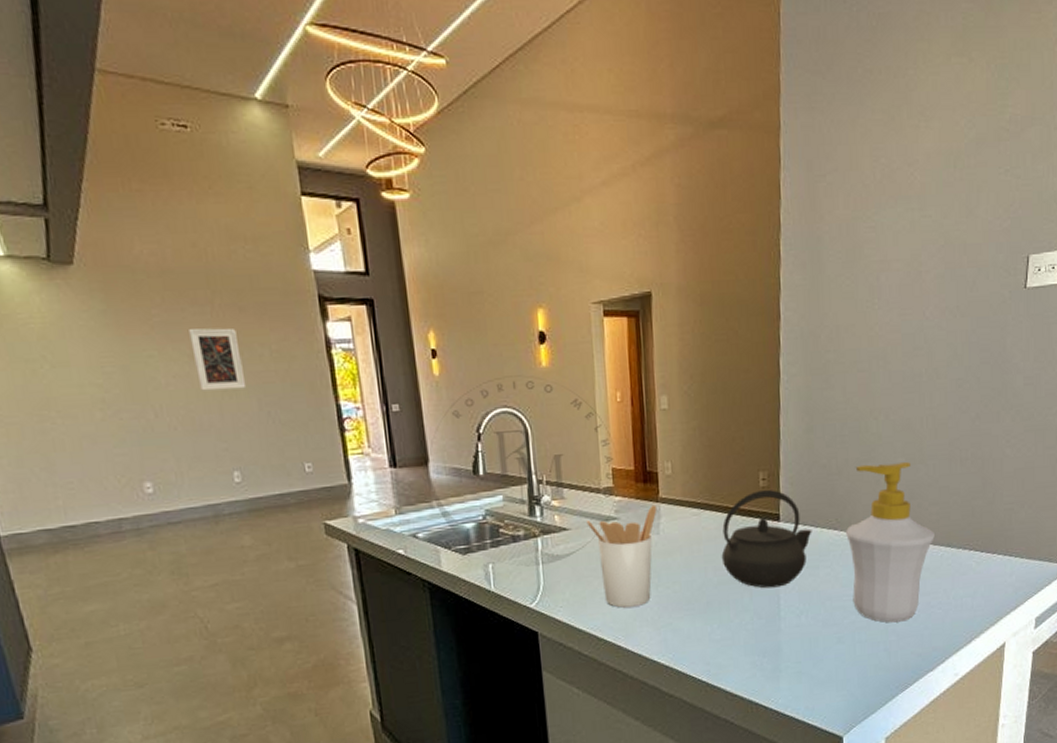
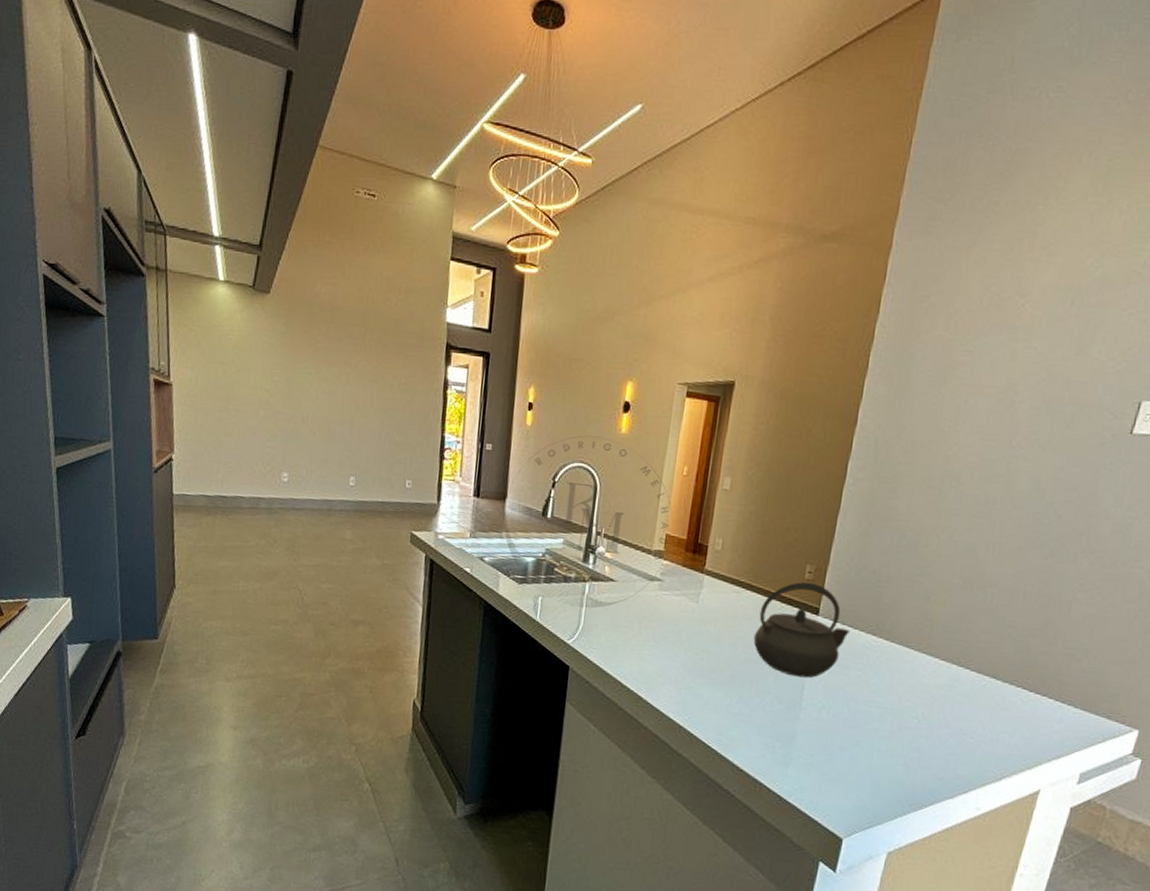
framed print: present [189,328,247,391] -> none [340,356,377,411]
utensil holder: present [586,504,657,608] -> none [633,574,701,665]
soap bottle: present [845,462,935,623] -> none [879,578,981,742]

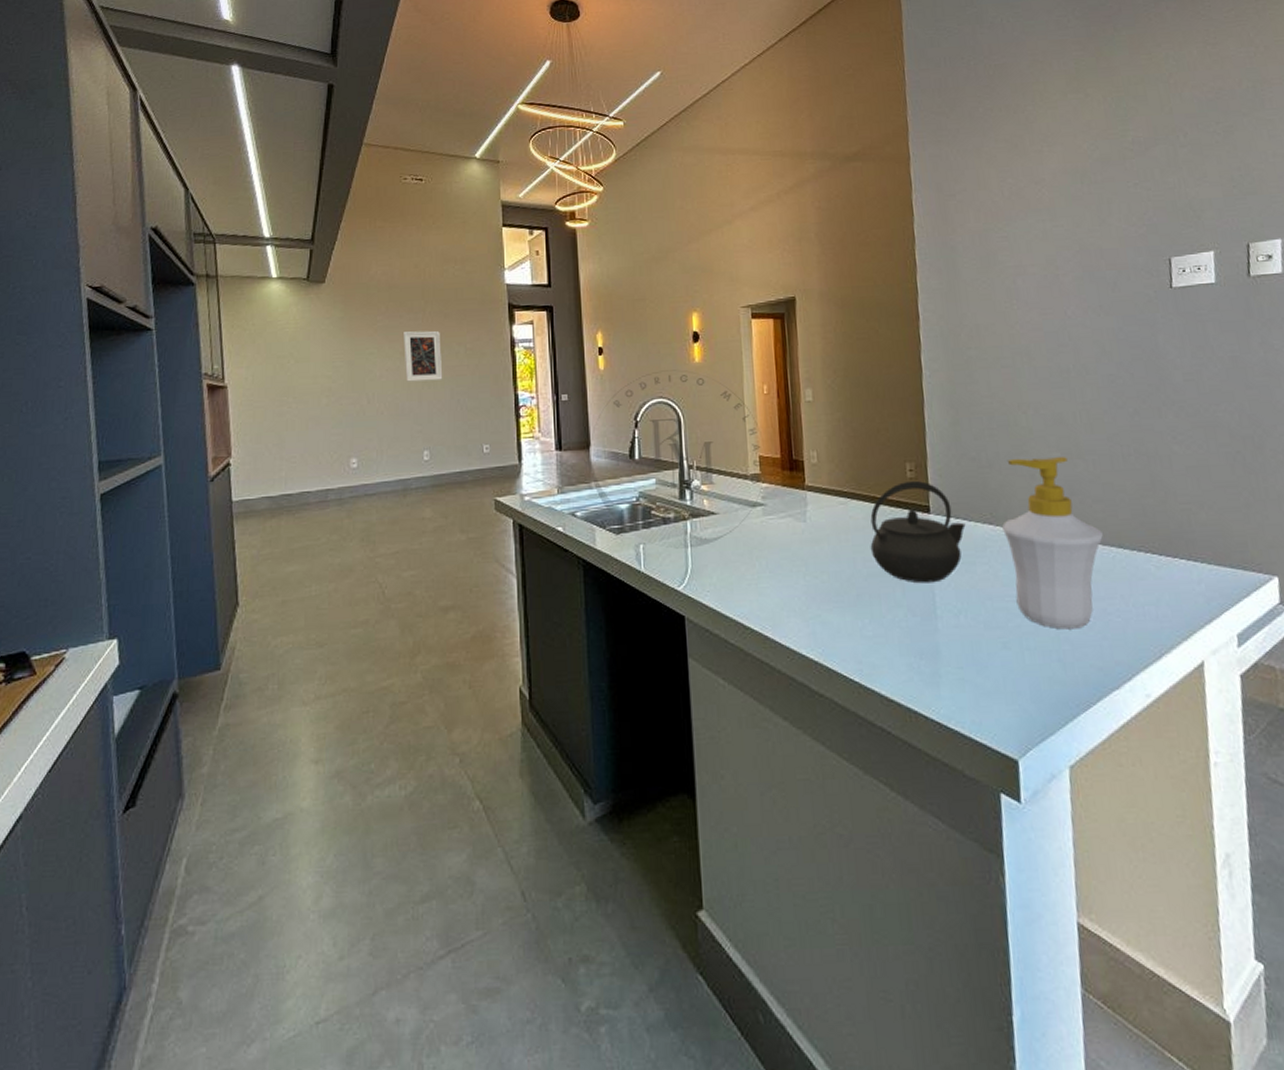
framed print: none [340,356,377,411] -> present [404,330,443,382]
soap bottle: none [879,578,981,742] -> present [1001,457,1103,630]

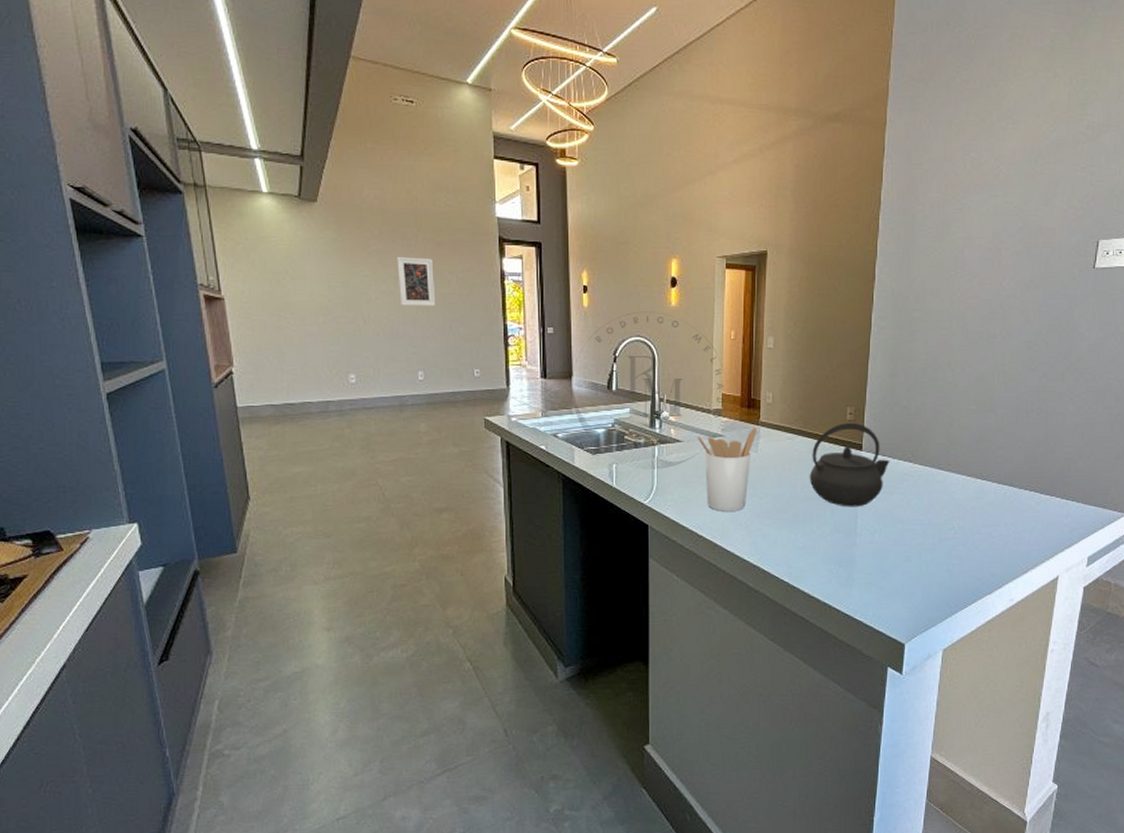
utensil holder: none [734,492,804,596] -> present [697,427,757,511]
soap bottle: present [1001,457,1103,630] -> none [919,408,999,548]

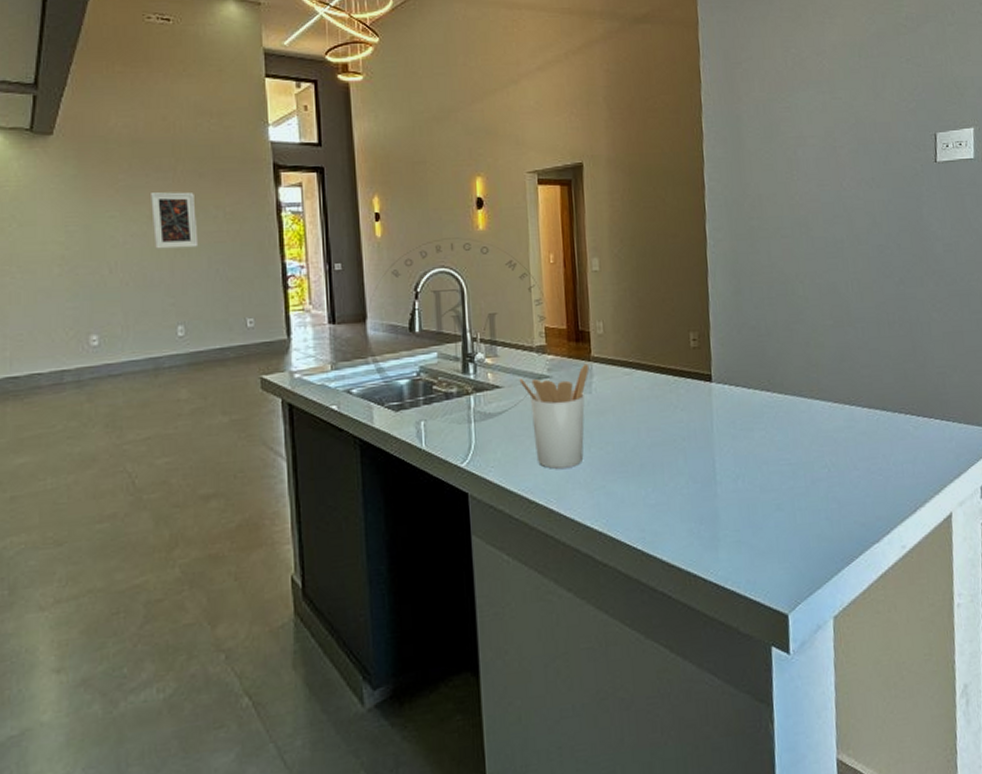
kettle: present [809,422,890,507] -> none [654,349,745,451]

